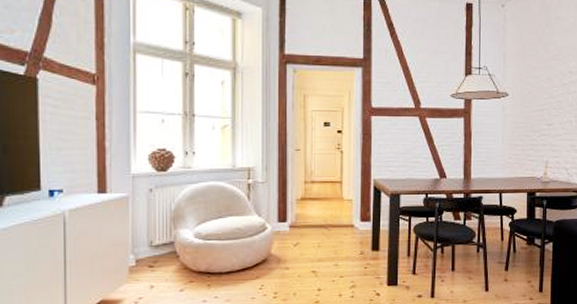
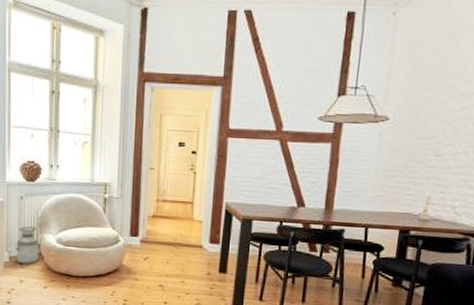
planter: none [143,222,175,266] -> present [15,226,40,264]

